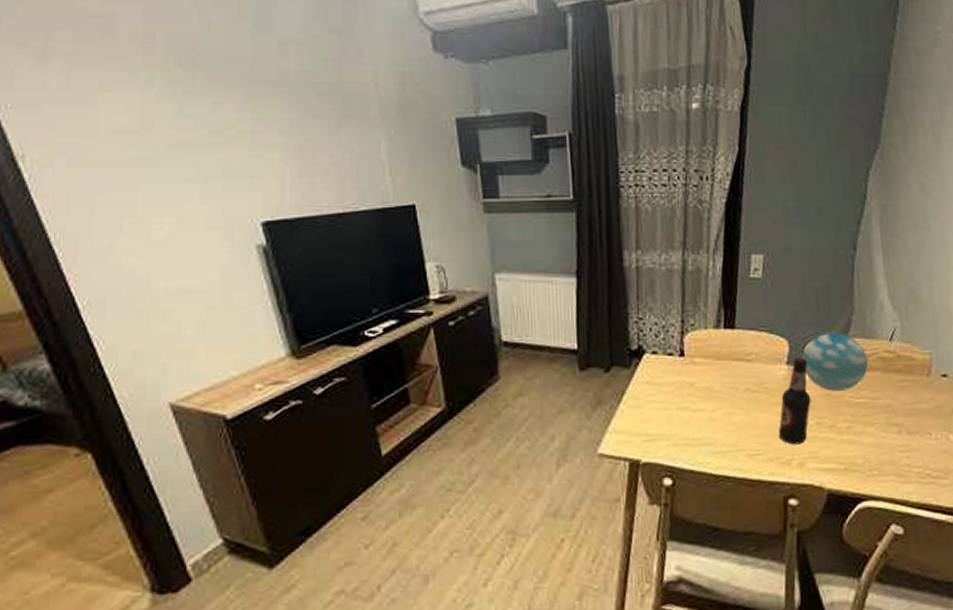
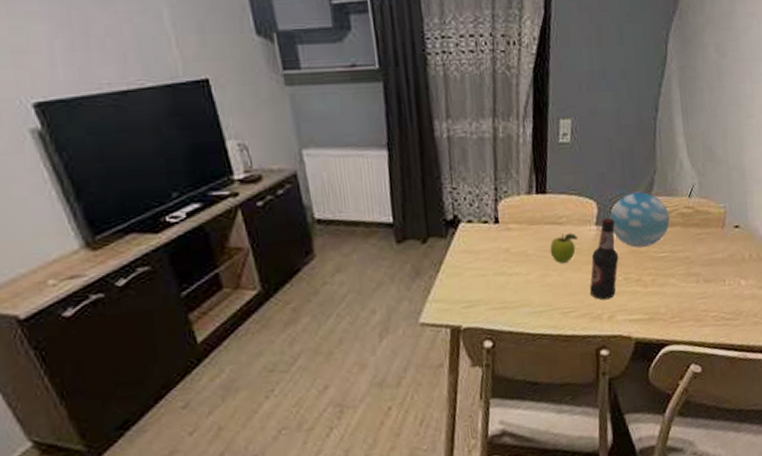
fruit: none [736,371,766,402] -> present [549,233,577,263]

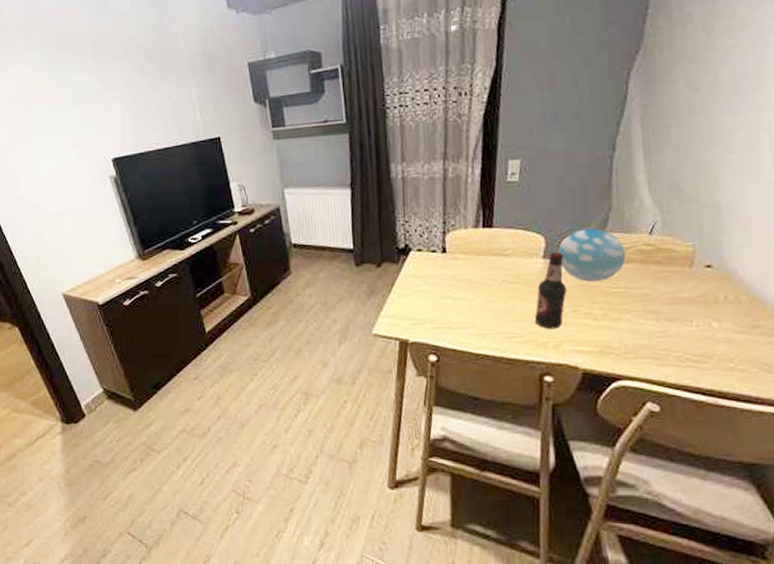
fruit: present [549,233,577,263] -> none [495,264,523,292]

